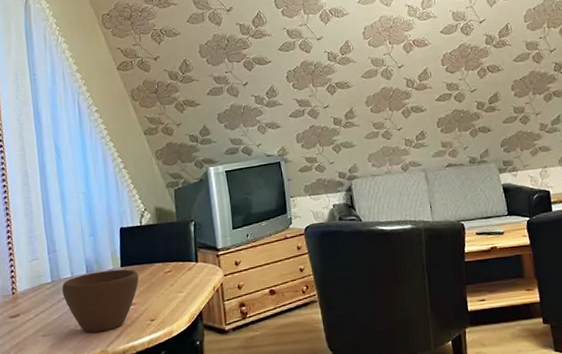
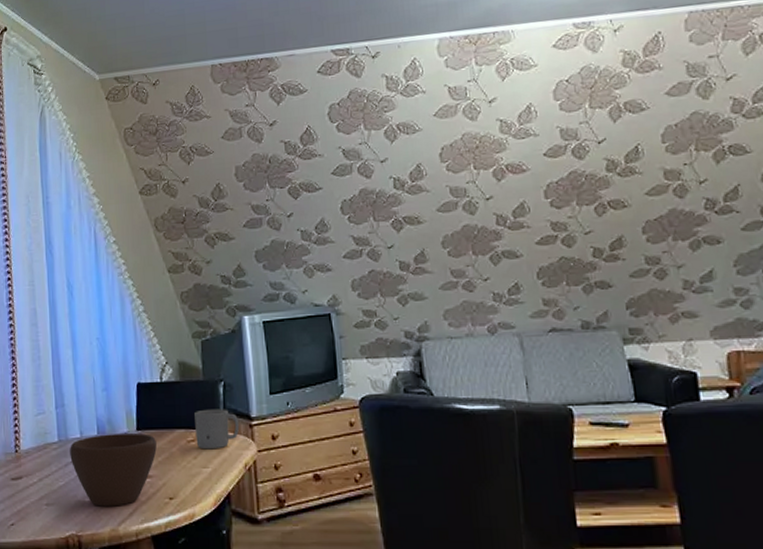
mug: none [170,243,209,278] -> present [194,409,240,450]

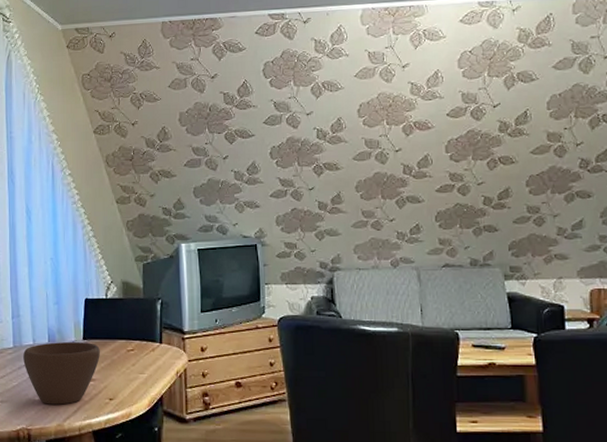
mug: present [194,409,240,450] -> none [134,323,174,358]

